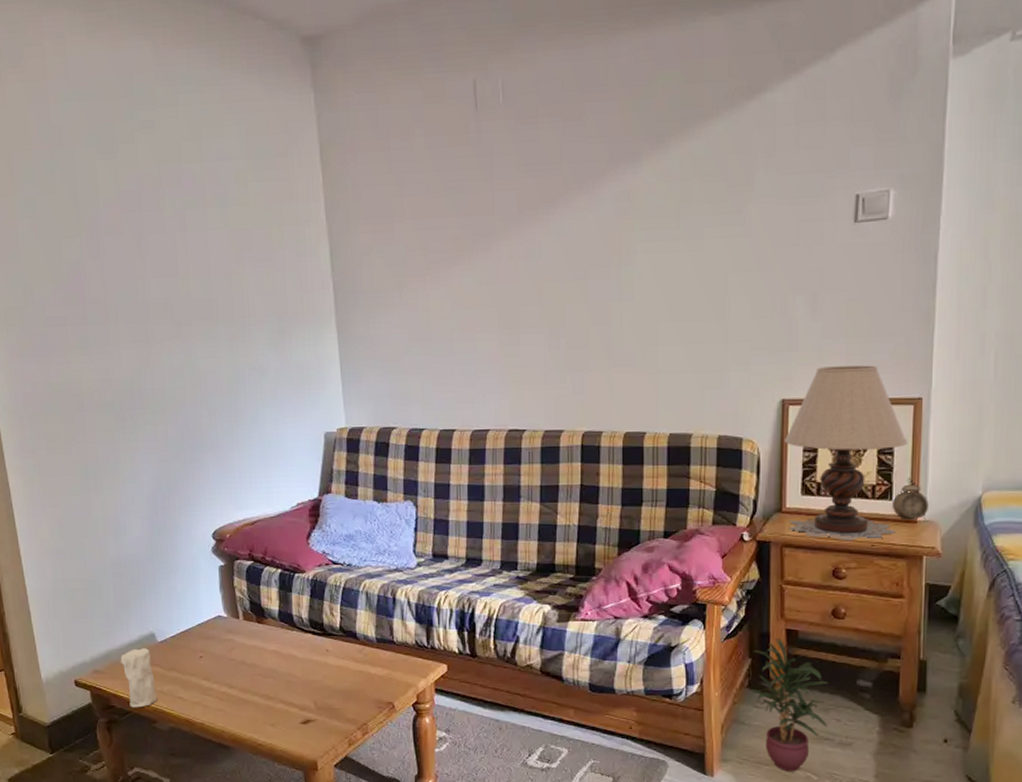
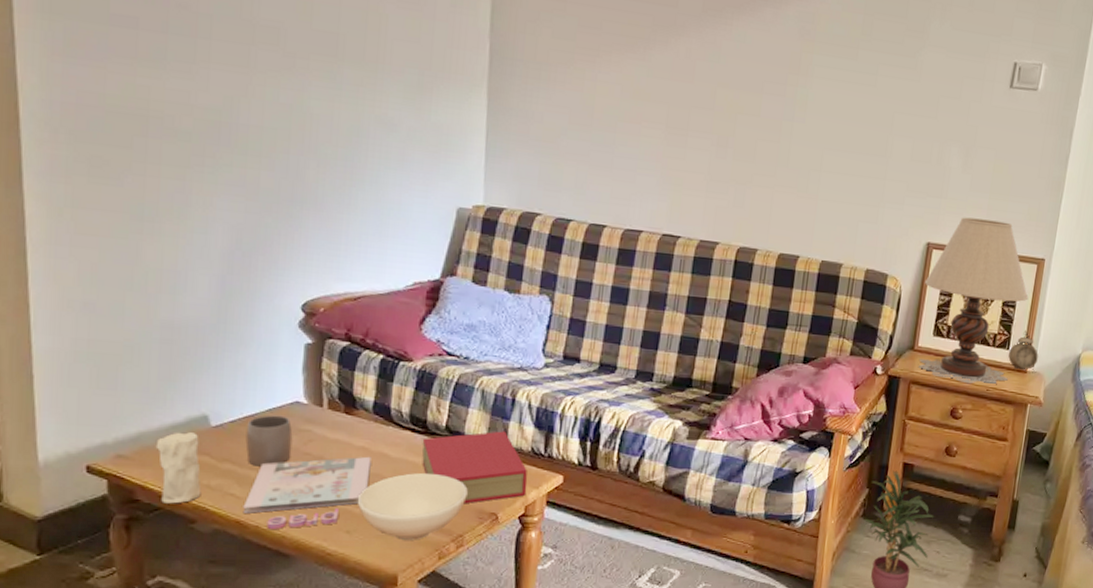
mug: none [184,629,220,673] -> present [245,415,293,467]
magazine: none [189,658,284,725] -> present [243,456,371,529]
decorative bowl: none [276,669,367,730] -> present [357,472,469,540]
book: none [322,628,416,694] -> present [422,431,527,503]

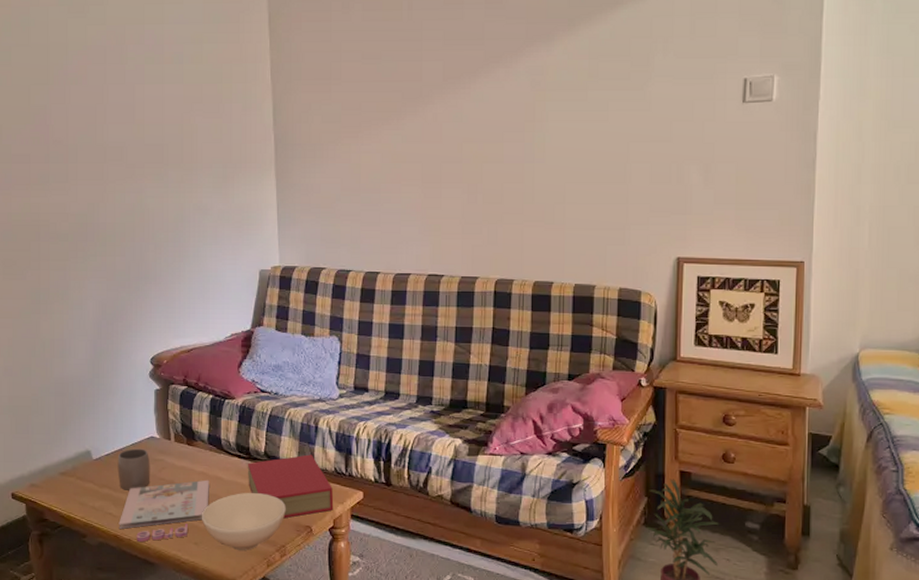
candle: present [155,432,202,504] -> none [56,464,89,522]
table lamp: present [919,217,1029,385] -> none [679,230,791,391]
alarm clock: present [1008,330,1039,373] -> none [778,333,812,375]

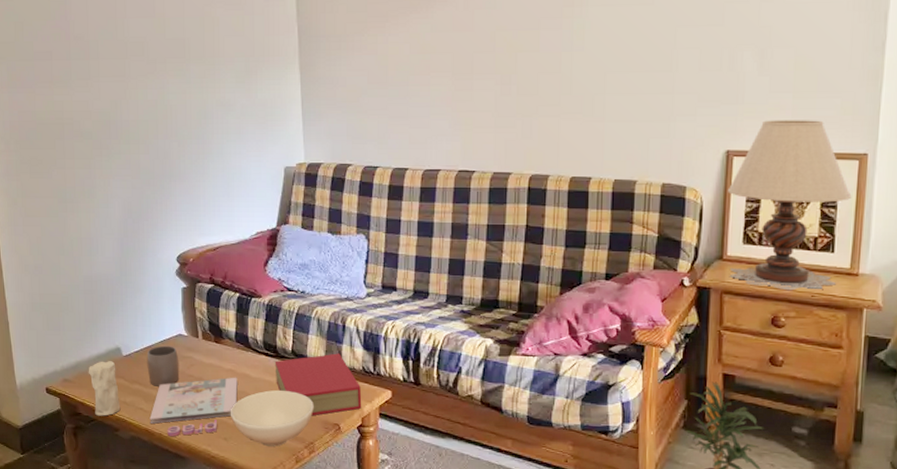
candle: none [56,464,89,522] -> present [88,361,121,416]
table lamp: none [679,230,791,391] -> present [727,120,852,291]

